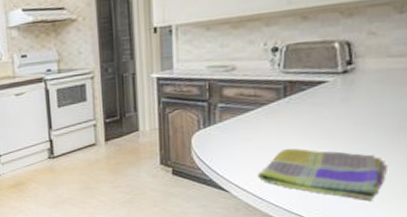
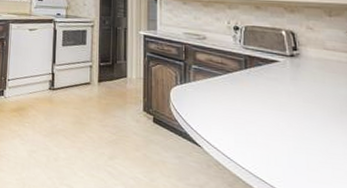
dish towel: present [257,148,389,202] -> none [226,115,336,177]

